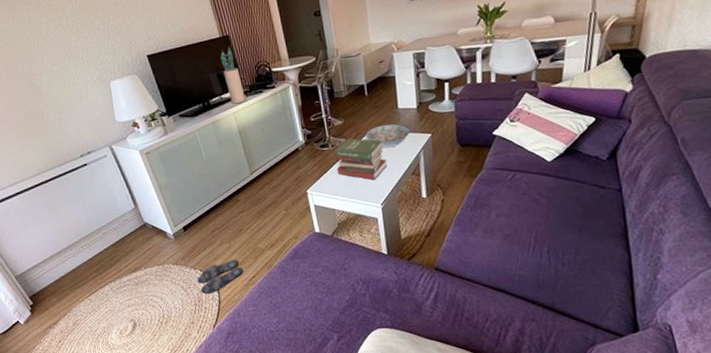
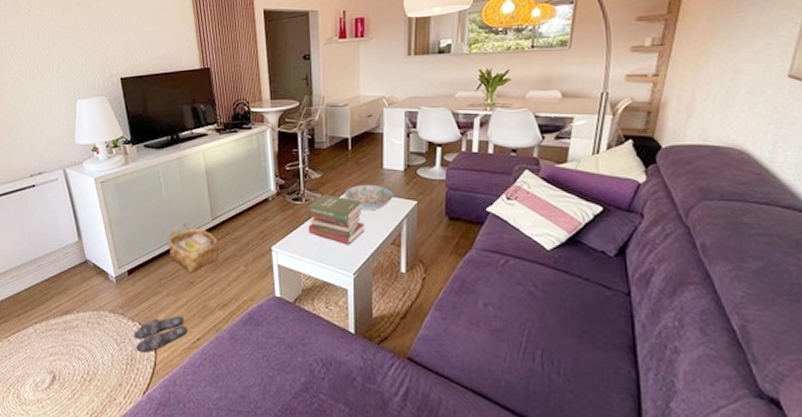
woven basket: none [214,179,261,222] -> present [167,222,219,273]
vase: present [220,45,246,104] -> none [198,78,218,141]

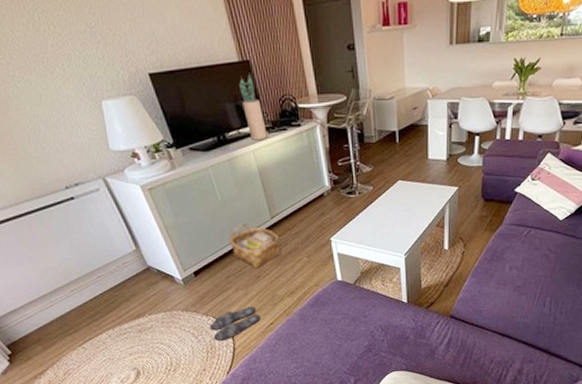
vase: none [198,78,218,141] -> present [239,72,268,141]
books: present [308,194,365,246] -> none [361,186,414,231]
decorative bowl: present [344,184,394,211] -> none [393,174,438,199]

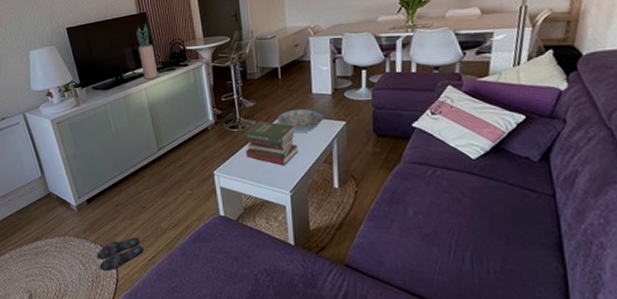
woven basket: present [229,223,282,268] -> none [119,154,166,199]
books: none [361,186,414,231] -> present [244,120,299,166]
decorative bowl: none [393,174,438,199] -> present [276,108,324,134]

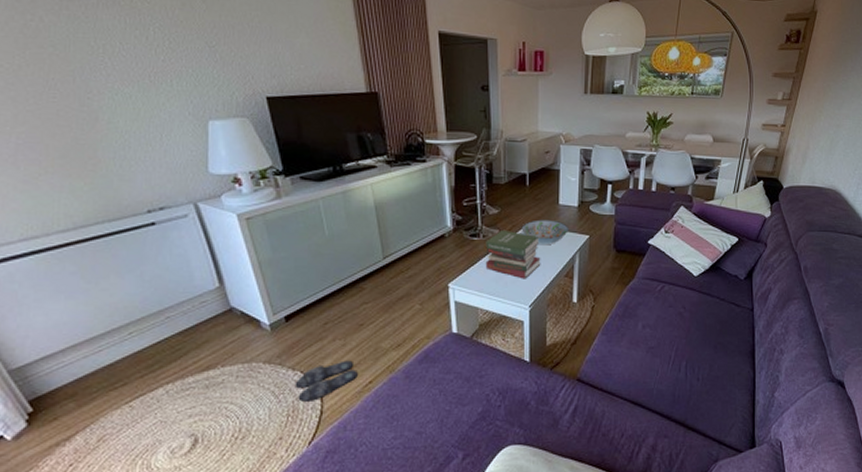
vase: present [137,22,158,80] -> none [364,104,389,174]

